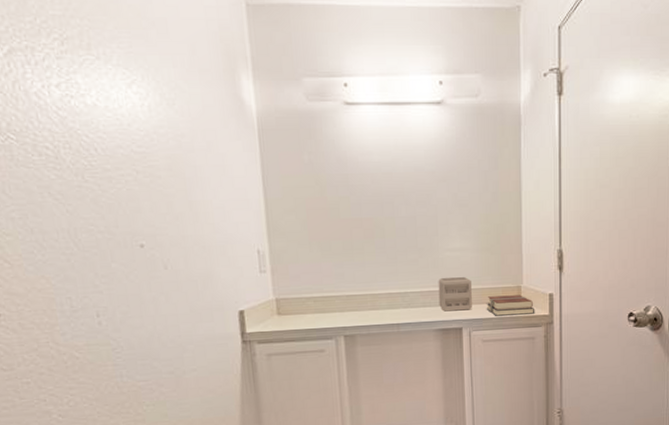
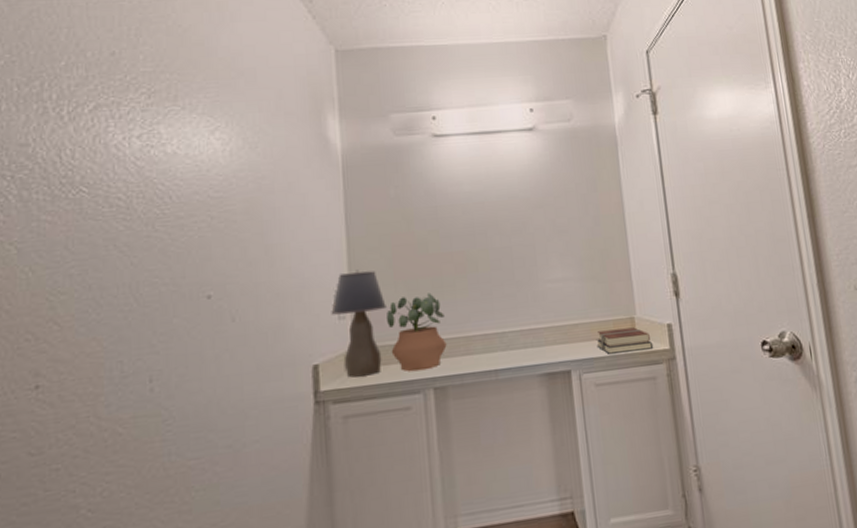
table lamp: none [254,229,302,323] -> present [332,269,386,378]
potted plant: none [302,254,356,320] -> present [387,293,447,371]
desk organizer: present [438,277,472,312] -> none [539,310,581,352]

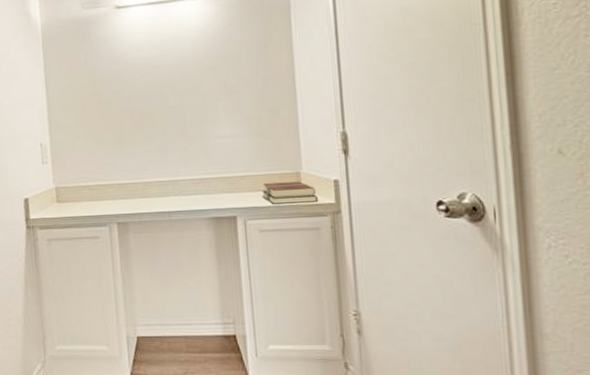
table lamp: present [332,269,386,378] -> none [37,124,79,210]
potted plant: present [387,293,447,371] -> none [79,144,128,208]

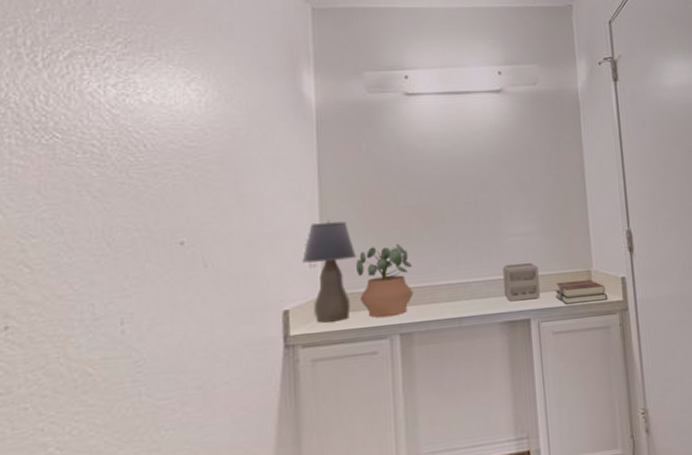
table lamp: none [37,124,79,210] -> present [304,220,356,323]
potted plant: none [79,144,128,208] -> present [356,243,414,318]
desk organizer: none [209,164,246,200] -> present [502,263,540,302]

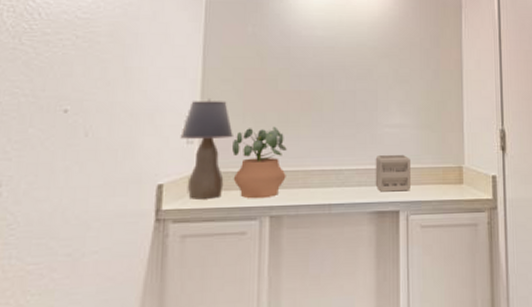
books: present [554,279,608,304] -> none [425,176,478,199]

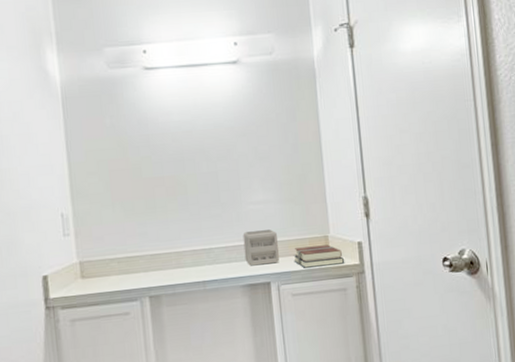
table lamp: present [182,98,233,200] -> none [58,192,106,287]
potted plant: present [232,126,287,198] -> none [106,213,160,282]
books: none [425,176,478,199] -> present [293,244,345,268]

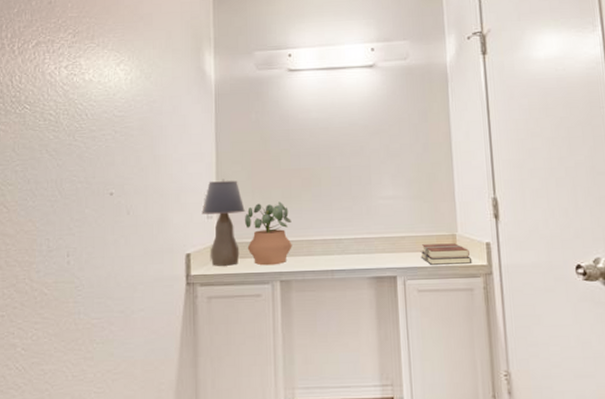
table lamp: none [58,192,106,287] -> present [203,179,245,266]
potted plant: none [106,213,160,282] -> present [245,201,292,265]
desk organizer: present [242,229,279,266] -> none [371,225,406,259]

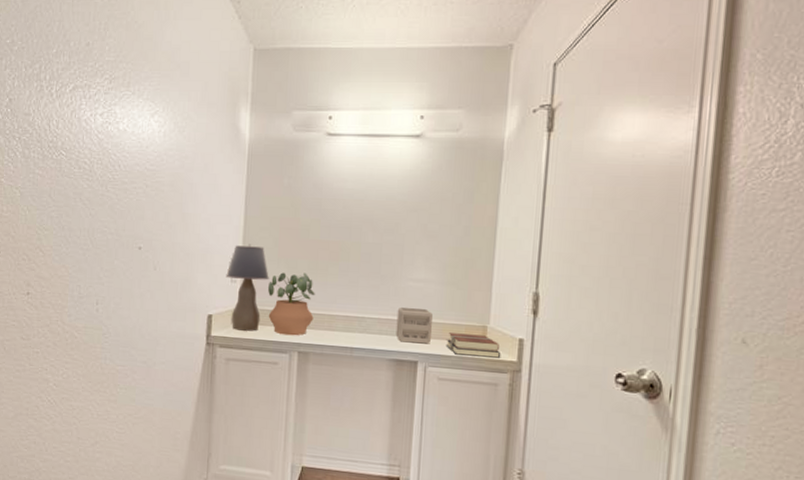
desk organizer: none [371,225,406,259] -> present [396,307,433,344]

